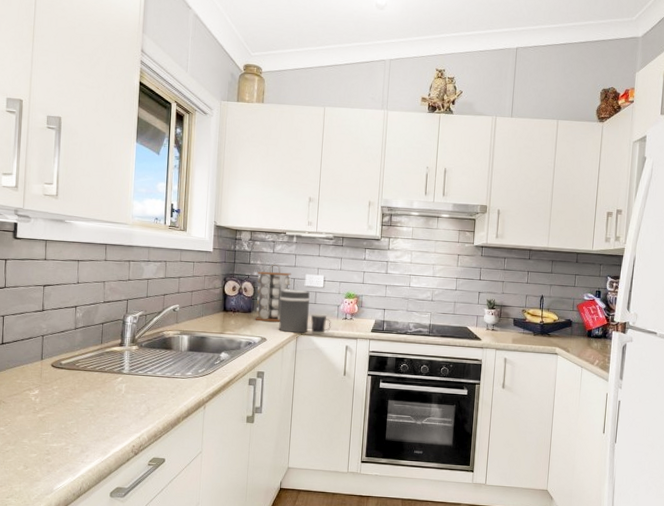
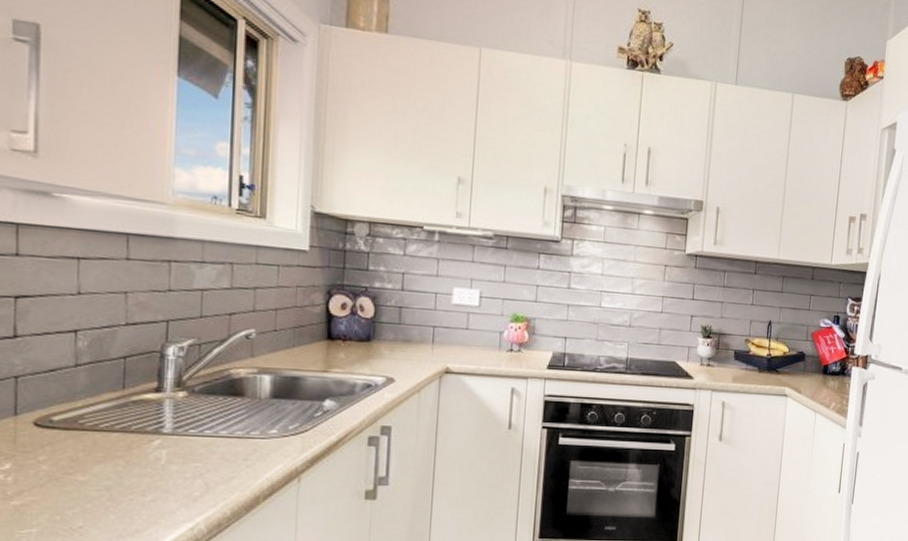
spice rack: present [255,263,292,323] -> none [377,270,433,356]
cylinder: present [279,289,310,334] -> none [413,308,459,371]
mug: present [310,314,331,334] -> none [460,343,491,372]

